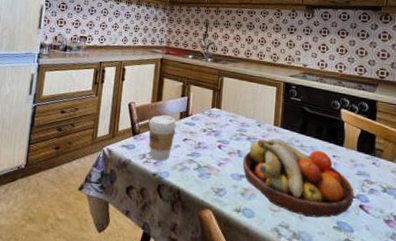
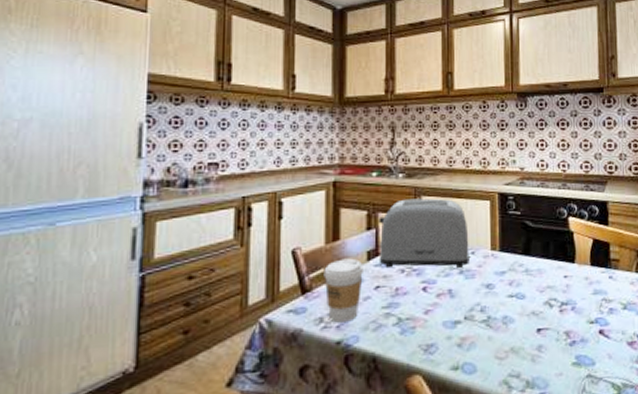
toaster: none [189,77,257,135] -> present [379,198,469,268]
fruit bowl: present [242,138,354,218] -> none [456,265,592,358]

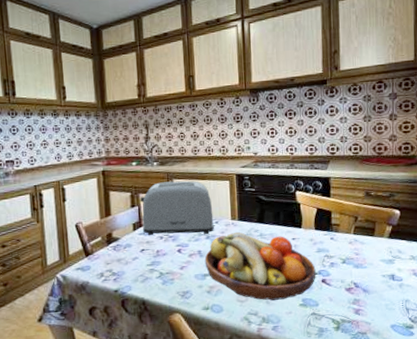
coffee cup: present [324,258,363,323] -> none [101,229,131,277]
fruit bowl: none [456,265,592,358] -> present [204,231,316,301]

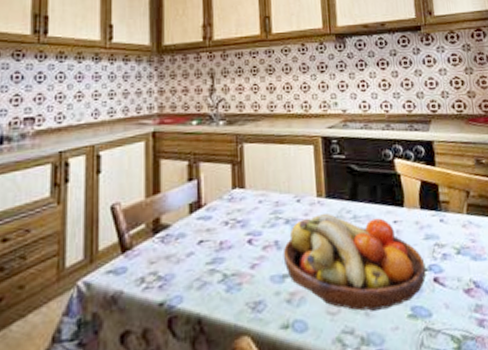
toaster: present [140,180,214,235] -> none [200,145,295,220]

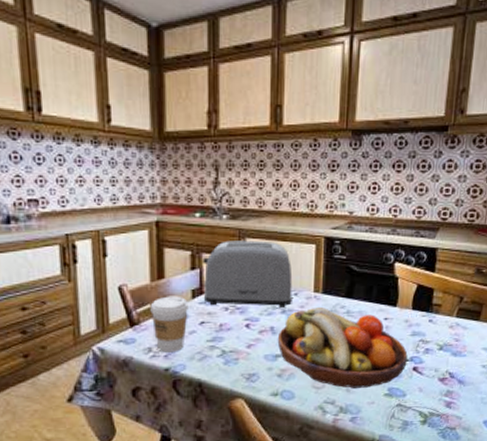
coffee cup: none [144,211,186,283] -> present [150,296,188,353]
toaster: none [200,145,295,220] -> present [202,240,293,307]

